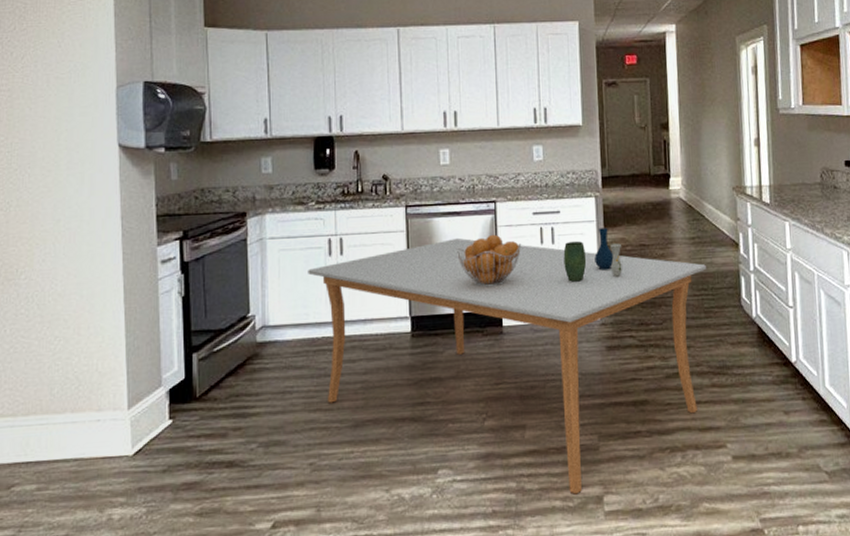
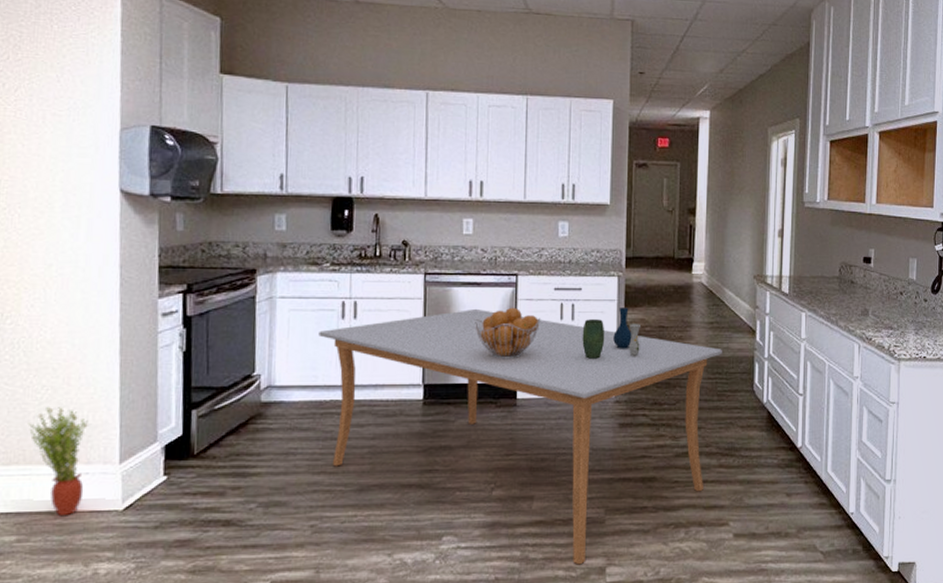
potted plant: none [43,357,98,463] -> present [28,407,88,515]

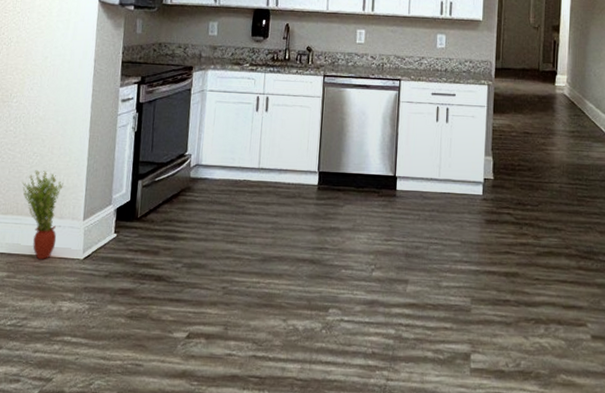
dining table: present [319,308,722,565] -> none [237,108,582,349]
fruit basket: present [473,307,541,360] -> none [362,108,420,155]
vase: present [582,308,642,359] -> none [454,113,508,159]

